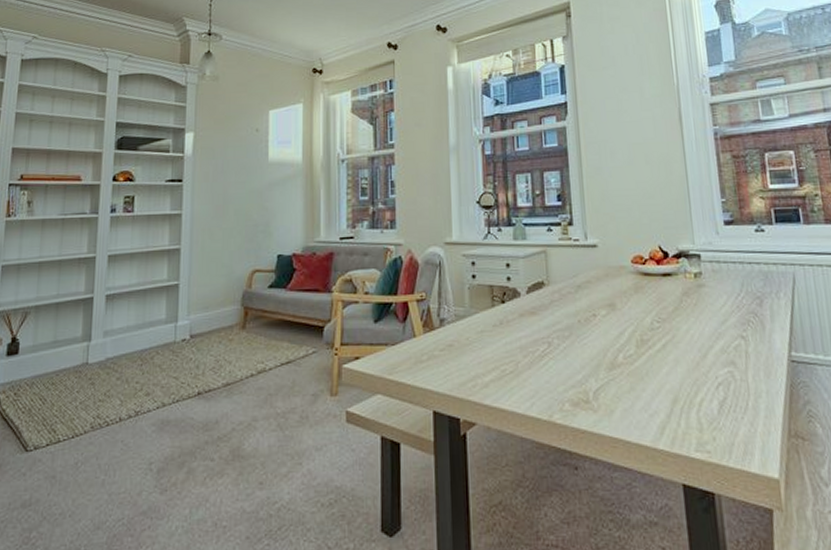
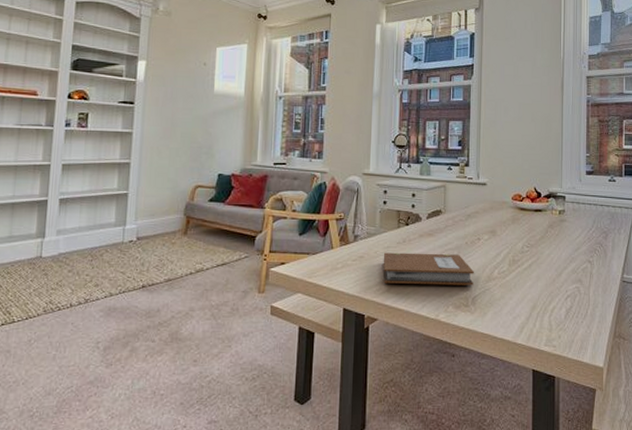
notebook: none [476,335,594,377] -> present [383,252,474,285]

